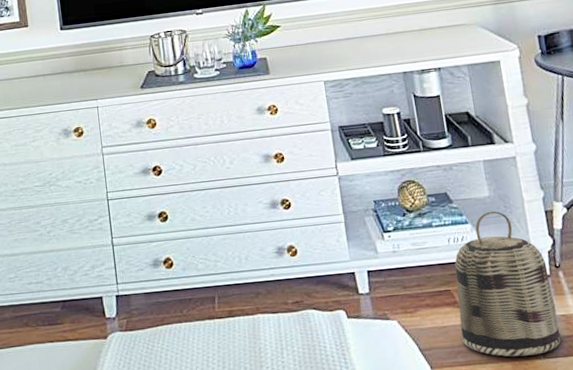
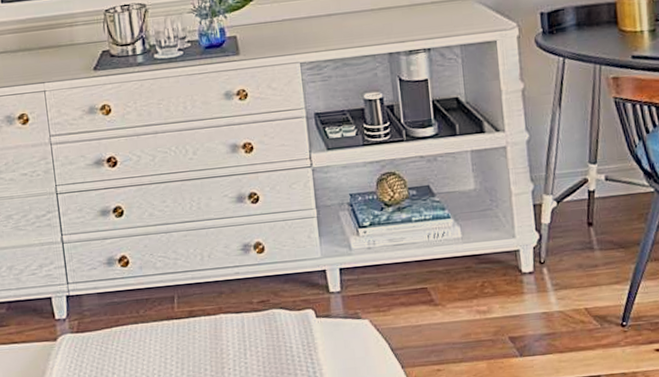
basket: present [455,211,562,357] -> none [433,204,541,356]

